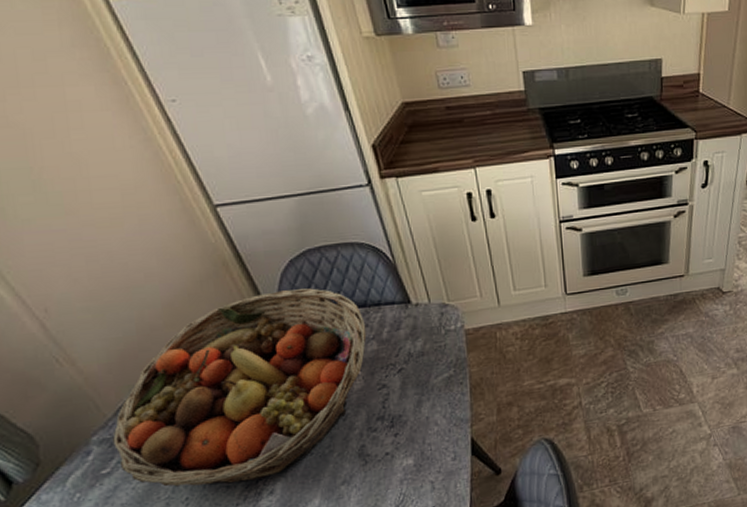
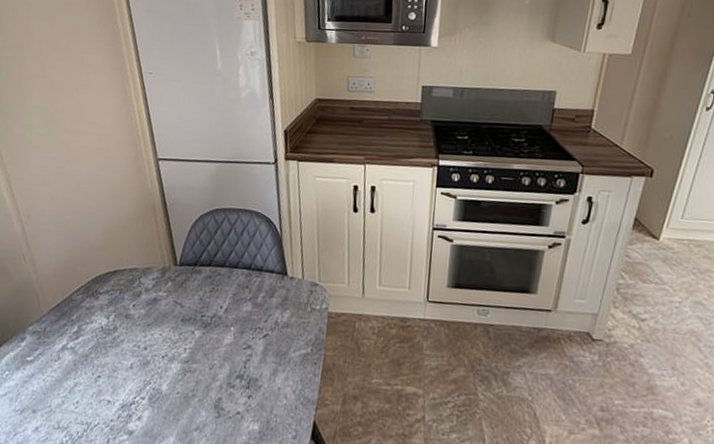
fruit basket: present [113,288,367,487] -> none [40,239,247,404]

